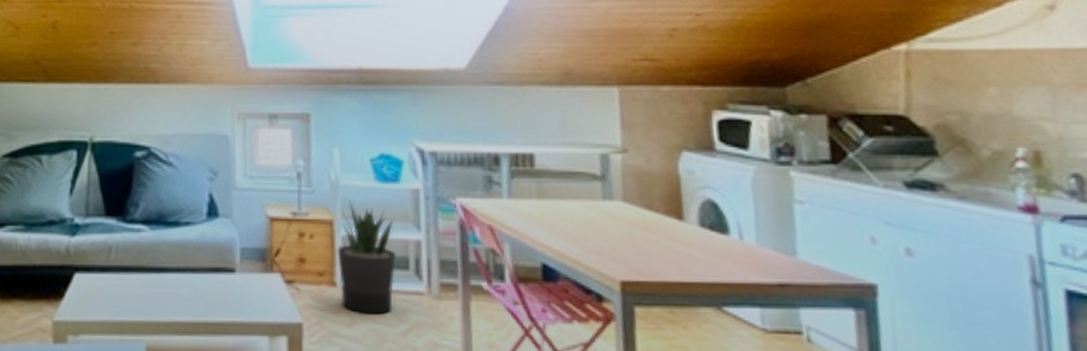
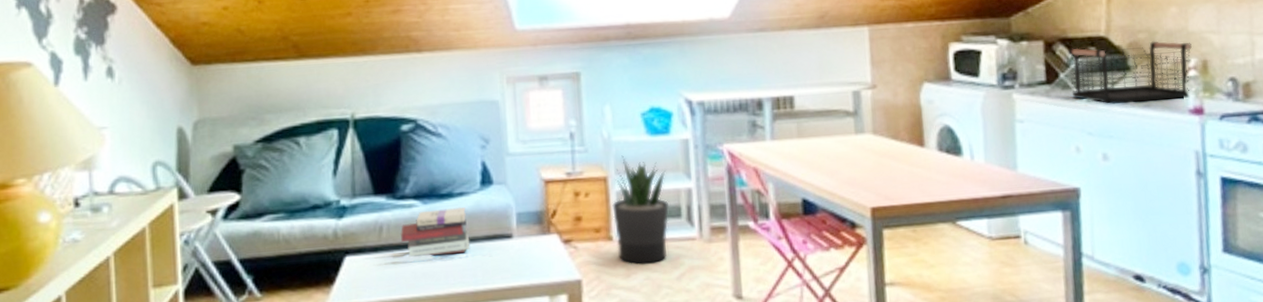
books: none [128,236,194,283] -> present [401,206,471,257]
dish rack: none [857,124,1019,194] -> present [1067,41,1192,104]

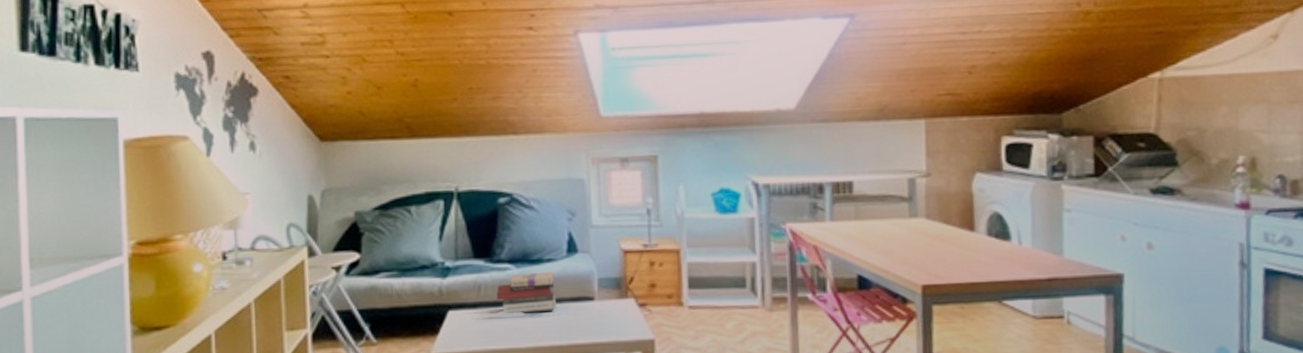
planter: present [612,155,670,265] -> none [683,230,735,328]
dish rack: present [1067,41,1192,104] -> none [1117,138,1241,197]

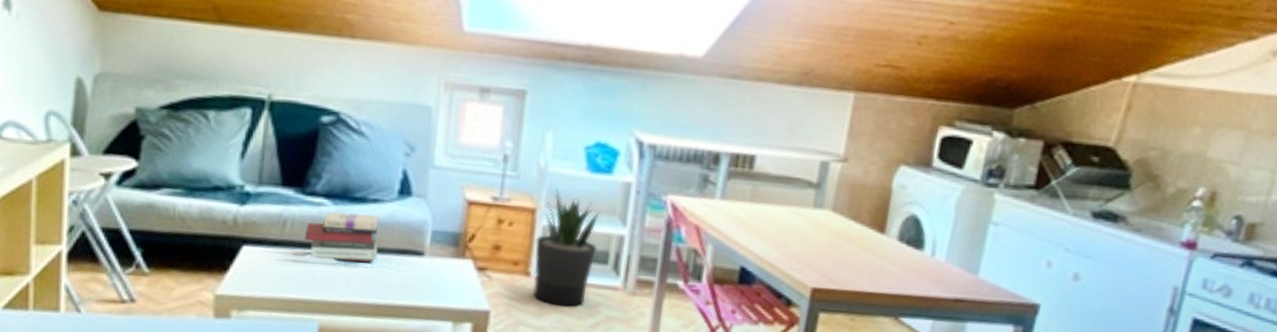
planter: none [683,230,735,328] -> present [533,188,600,307]

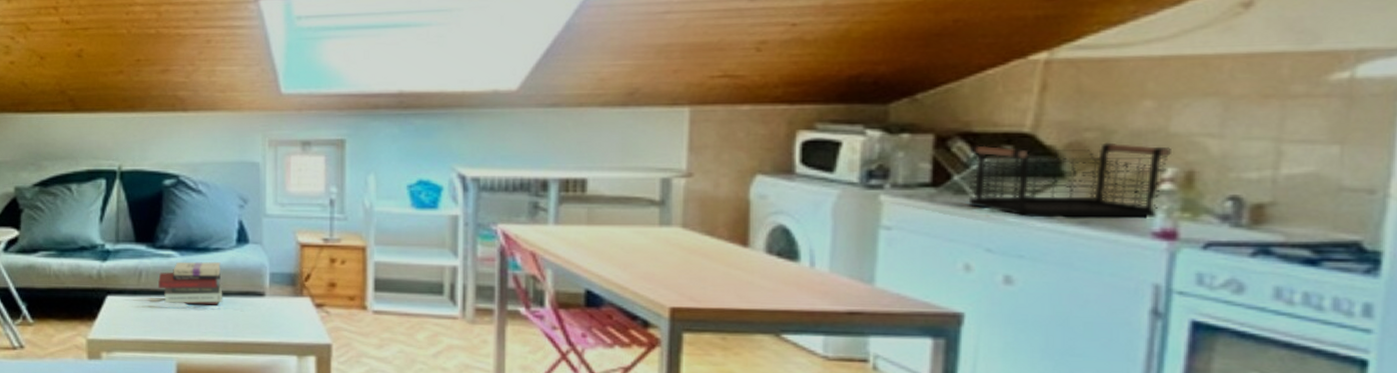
planter: present [533,188,600,307] -> none [369,226,431,338]
dish rack: none [1058,154,1205,231] -> present [968,142,1171,219]

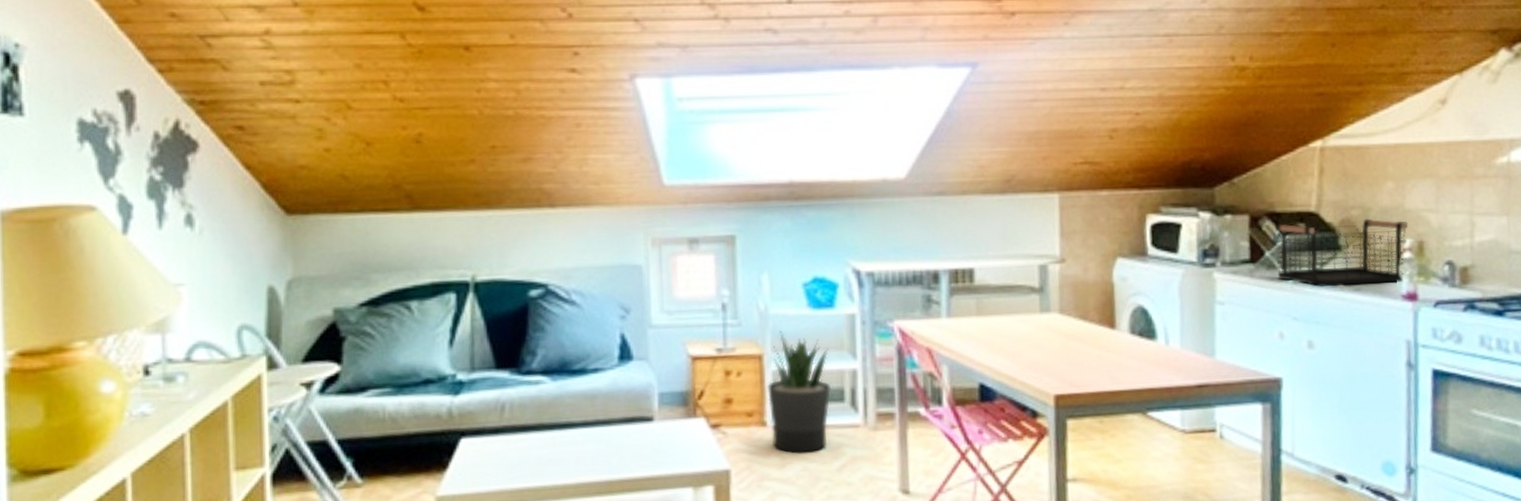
books: present [158,261,223,305] -> none [526,384,605,440]
planter: none [369,226,431,338] -> present [767,330,832,454]

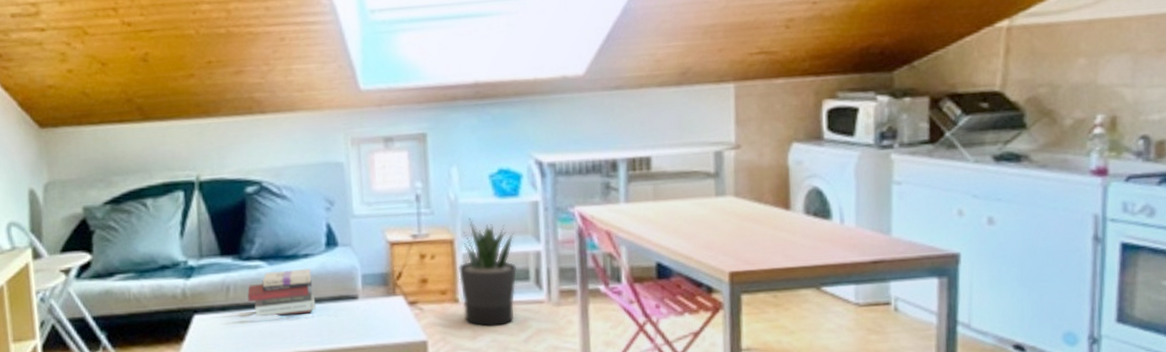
books: none [526,384,605,440] -> present [247,268,316,316]
dish rack: present [1274,218,1408,287] -> none [956,96,1100,165]

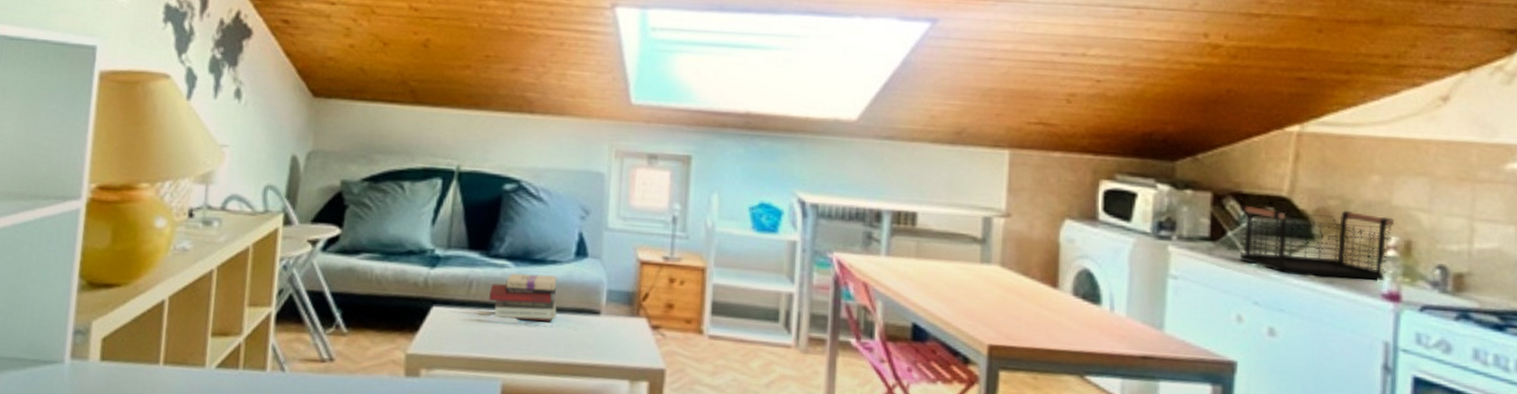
planter: present [458,218,518,327] -> none [706,247,768,366]
dish rack: none [956,96,1100,165] -> present [1239,205,1394,282]

